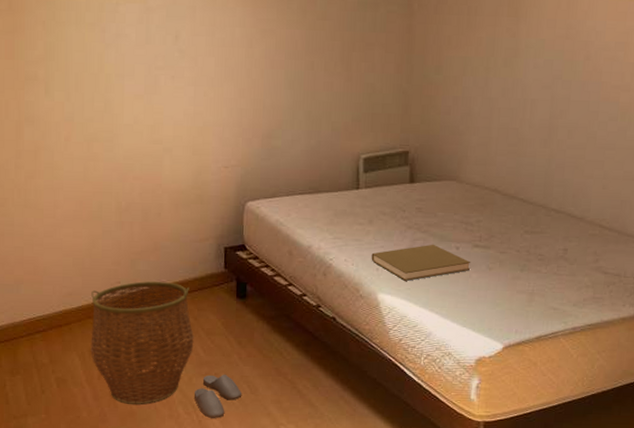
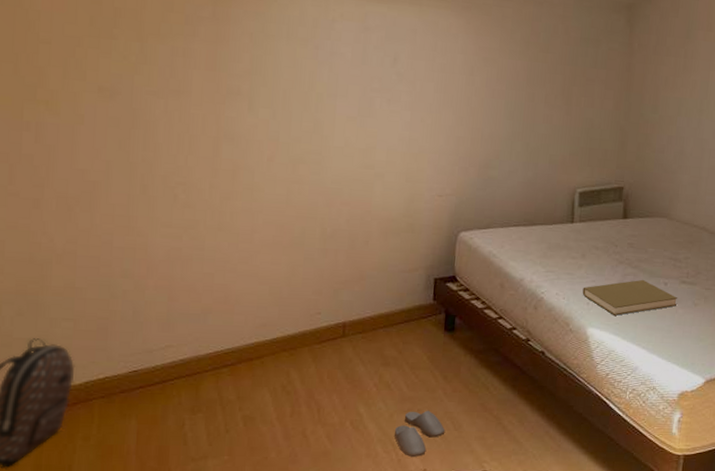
basket: present [90,281,194,404] -> none [283,312,398,443]

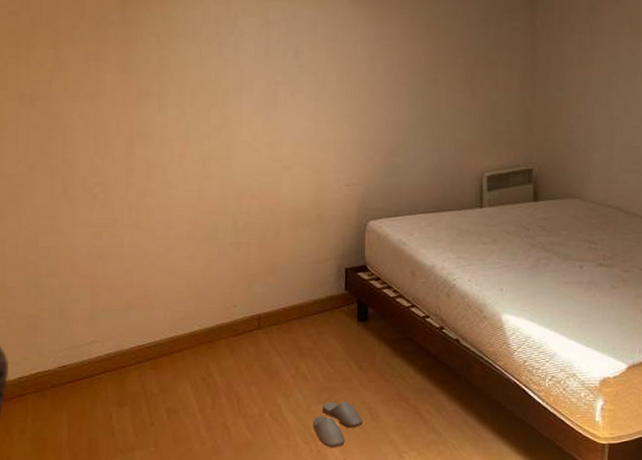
book: present [582,279,678,316] -> none [495,263,595,301]

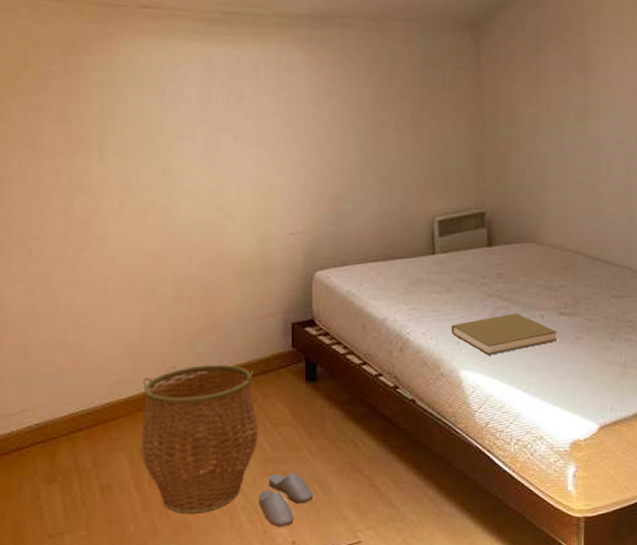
basket: none [204,305,313,435] -> present [140,365,259,513]
book: none [495,263,595,301] -> present [451,312,558,355]

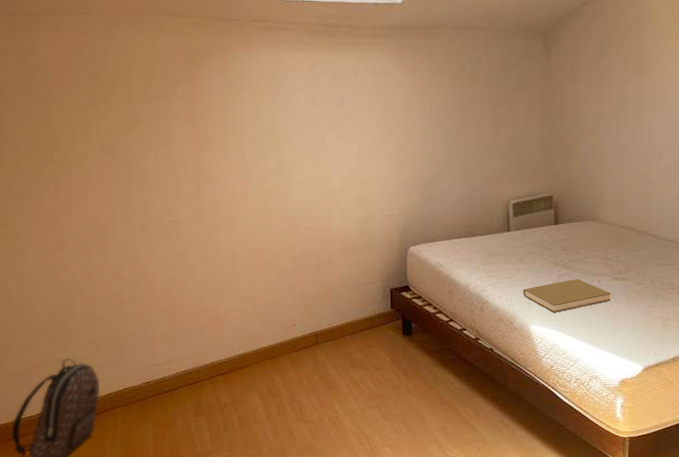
basket: present [140,365,259,513] -> none [269,323,365,438]
slippers: present [259,472,314,527] -> none [367,405,411,447]

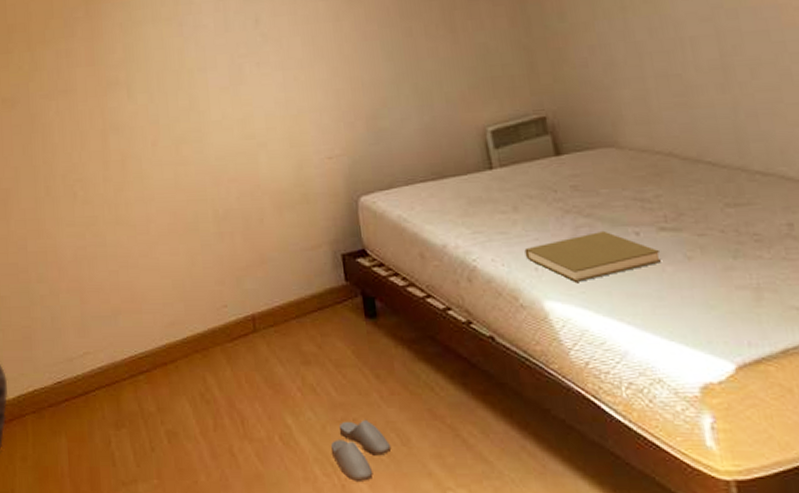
slippers: none [367,405,411,447] -> present [331,419,392,481]

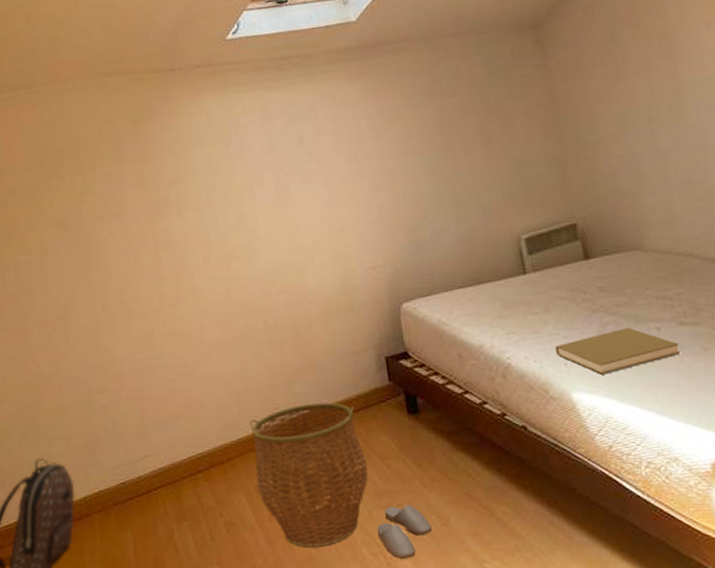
basket: none [196,302,322,464] -> present [250,402,369,547]

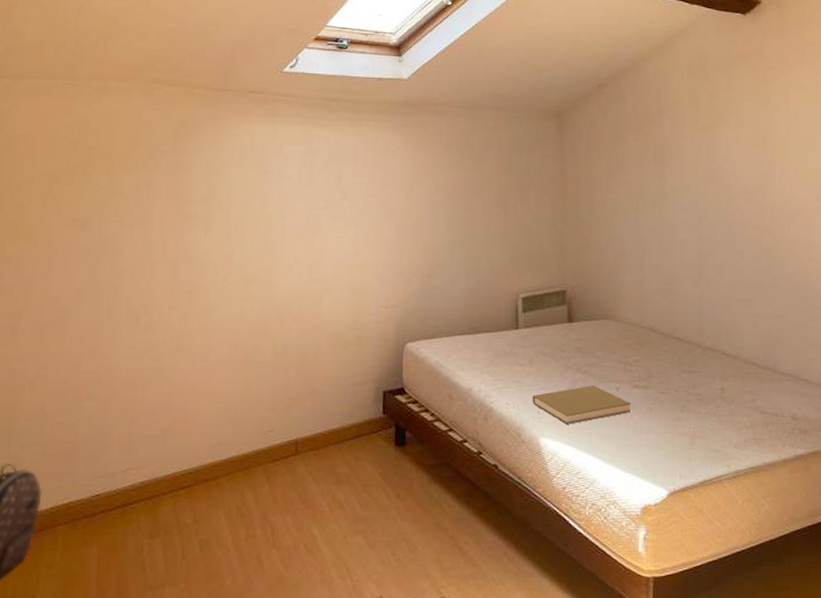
basket: present [250,402,369,547] -> none [238,429,350,568]
slippers: present [377,504,433,559] -> none [349,531,400,582]

